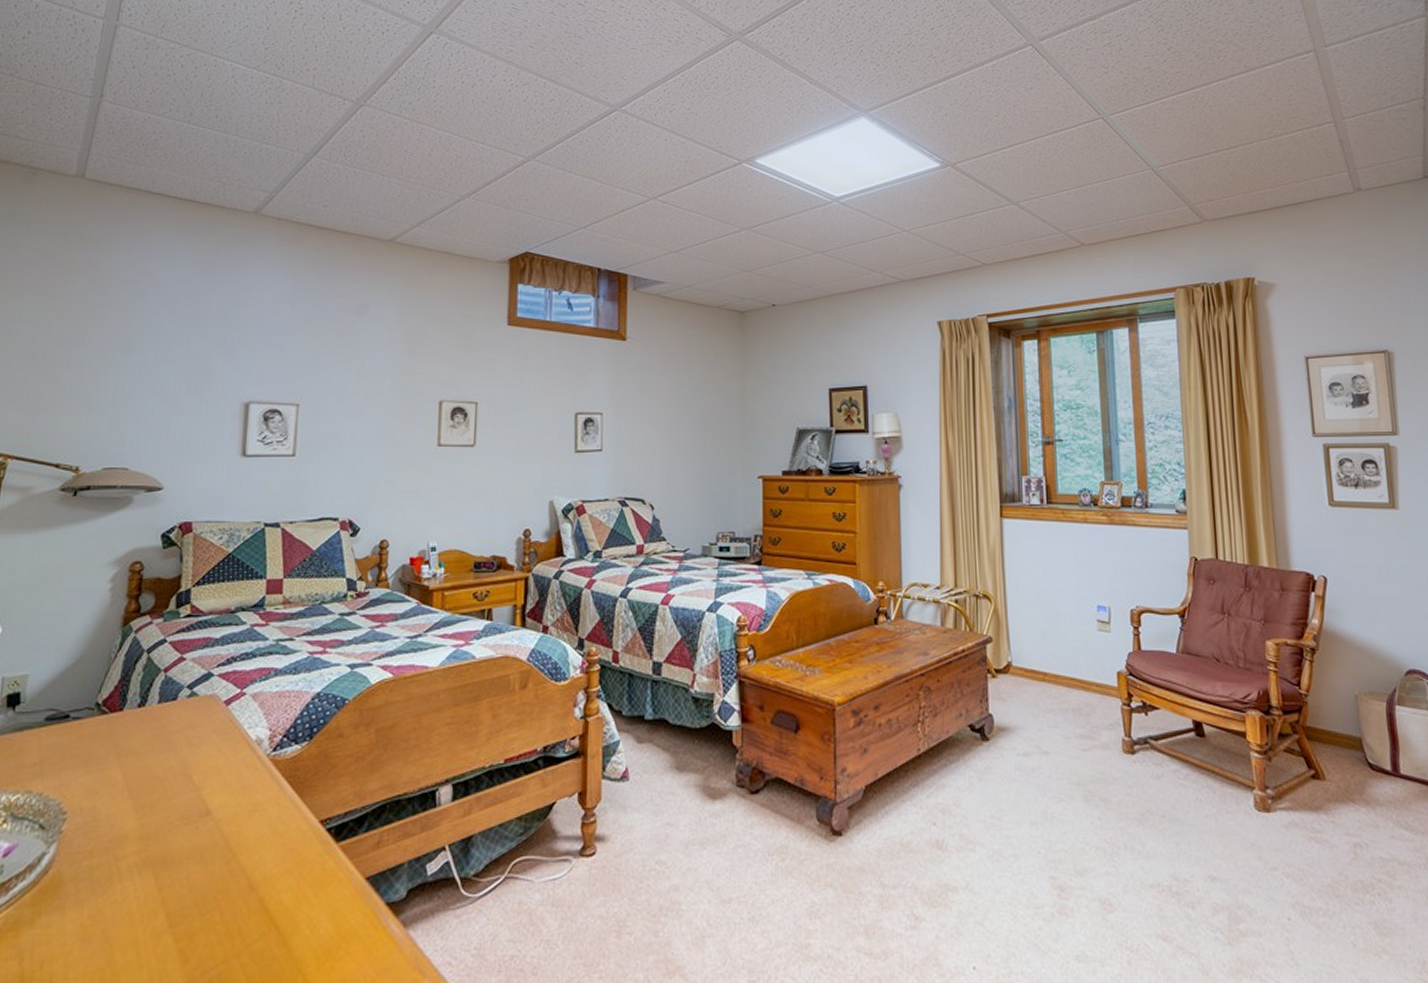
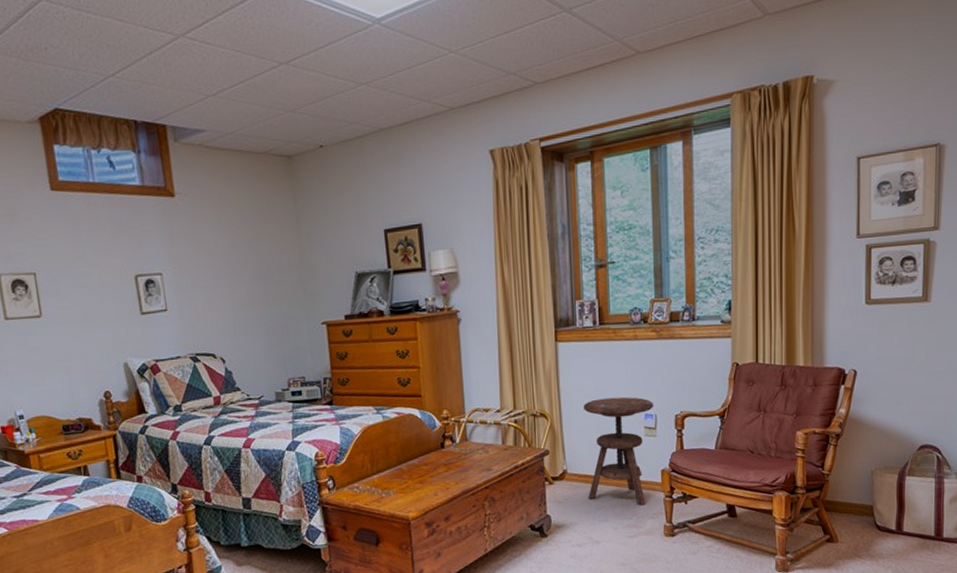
side table: none [1031,584,1106,713] -> present [584,396,653,506]

